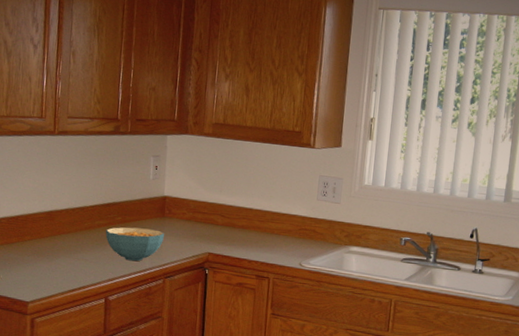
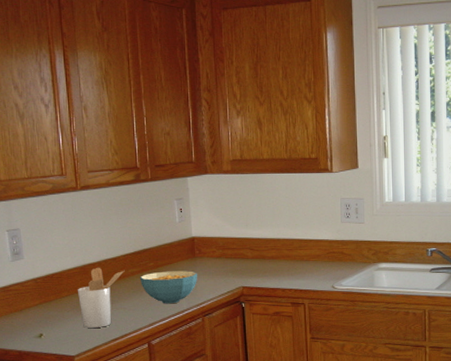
utensil holder: none [41,214,92,277] -> present [78,267,125,328]

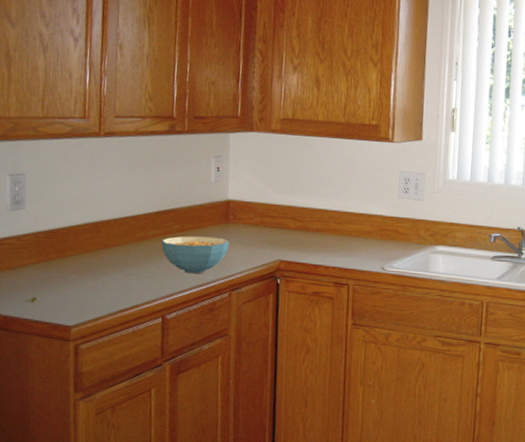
utensil holder: present [78,267,125,328] -> none [85,225,145,295]

